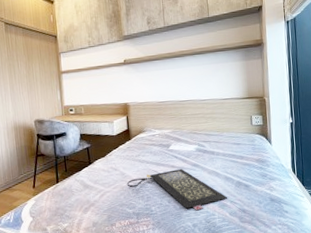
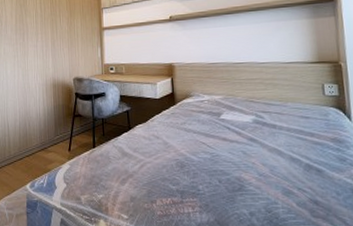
clutch bag: present [126,169,228,211] -> none [170,143,295,196]

